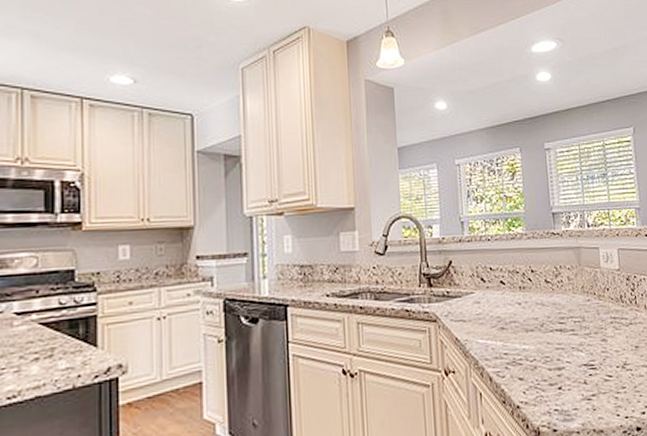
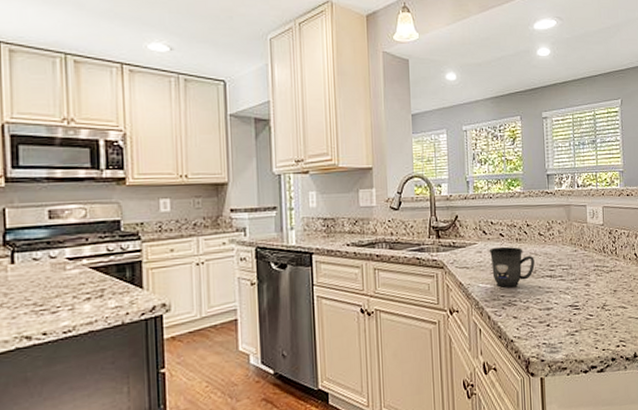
mug: none [488,296,542,344] -> present [489,246,535,287]

